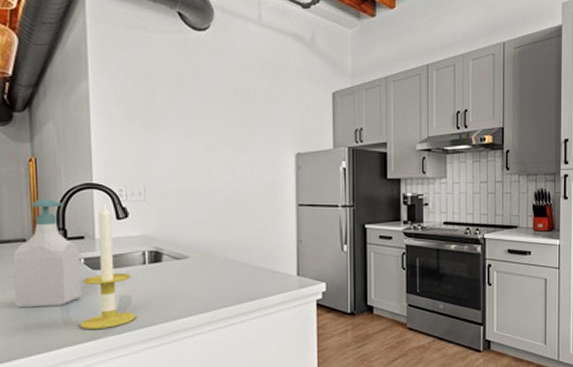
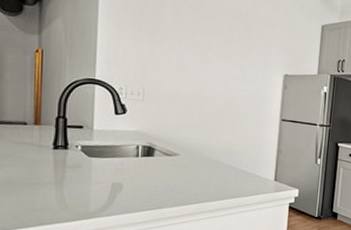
soap bottle: present [13,198,81,308] -> none [12,87,78,186]
candle: present [81,202,137,330] -> none [73,97,127,211]

